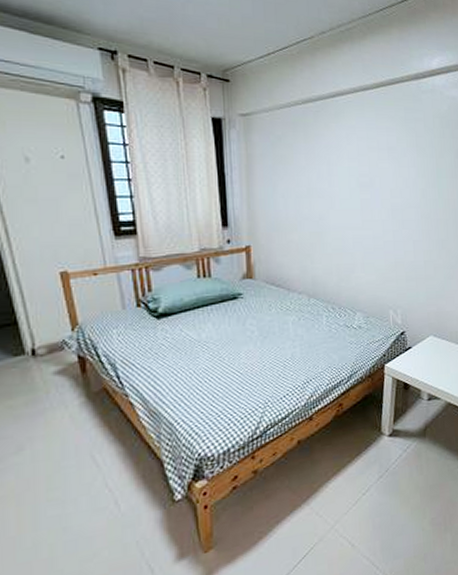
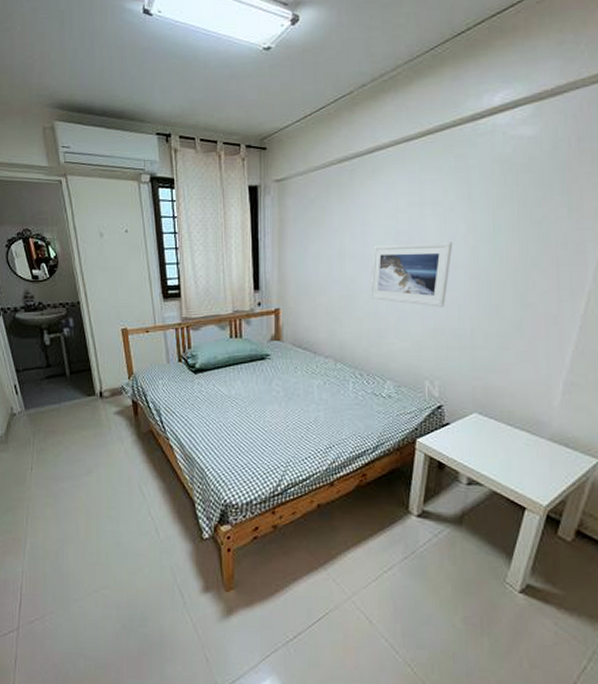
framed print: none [337,184,407,243] -> present [369,242,453,307]

